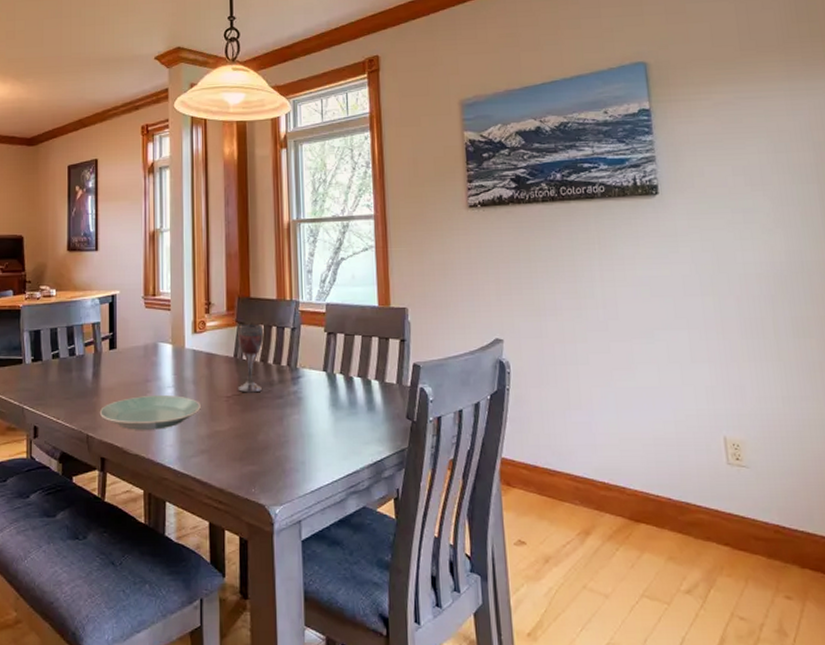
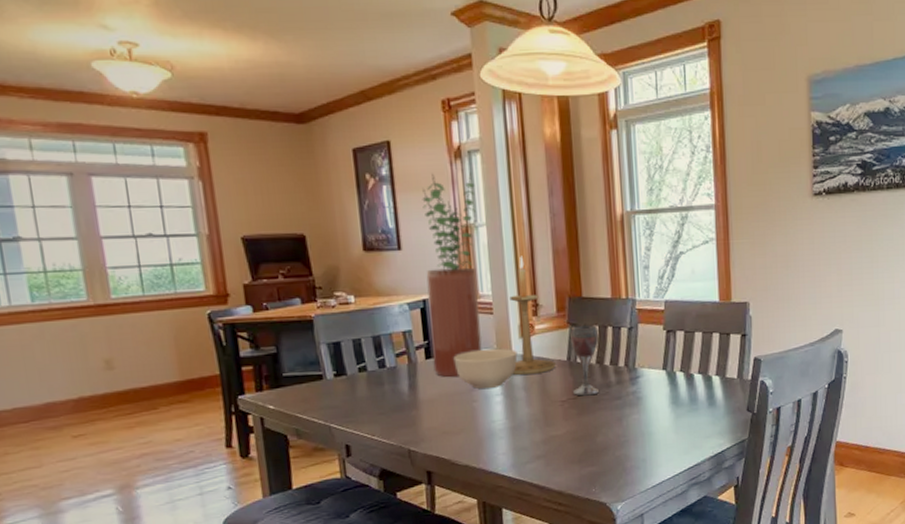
plate: present [99,394,201,430] -> none [420,403,534,441]
vase: none [115,185,163,368] -> present [422,172,482,378]
bowl: none [133,342,189,380] -> present [453,348,518,389]
candlestick: none [183,258,223,369] -> present [510,256,556,375]

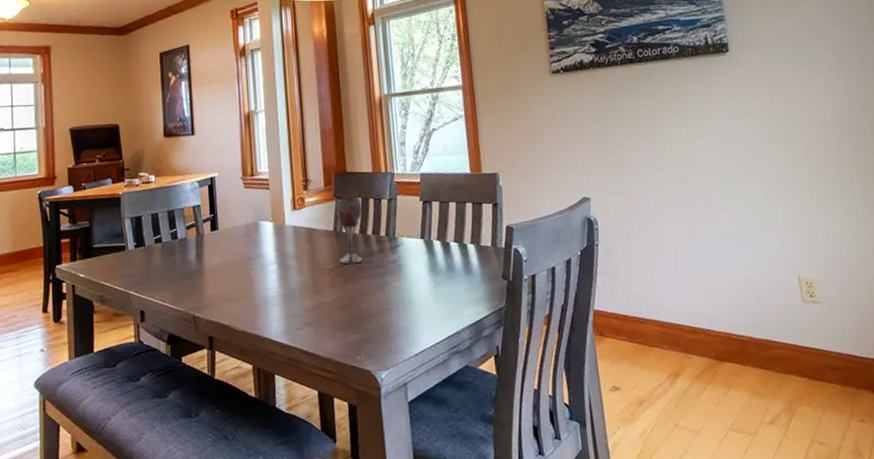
vase: present [422,172,482,378] -> none [213,67,259,248]
bowl: present [453,348,518,389] -> none [235,220,290,258]
candlestick: present [510,256,556,375] -> none [284,137,324,245]

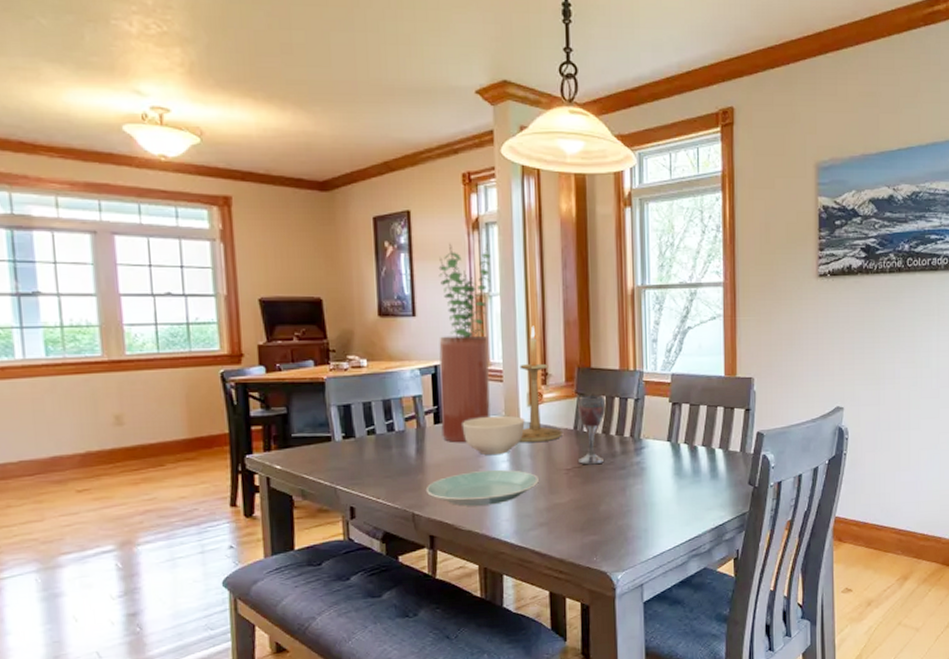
plate: none [204,271,304,308] -> present [425,469,539,507]
vase: none [213,67,259,248] -> present [438,243,491,443]
bowl: none [235,220,290,258] -> present [462,415,525,455]
candlestick: none [284,137,324,245] -> present [519,326,562,442]

